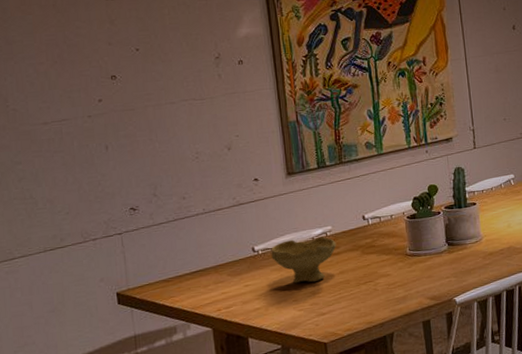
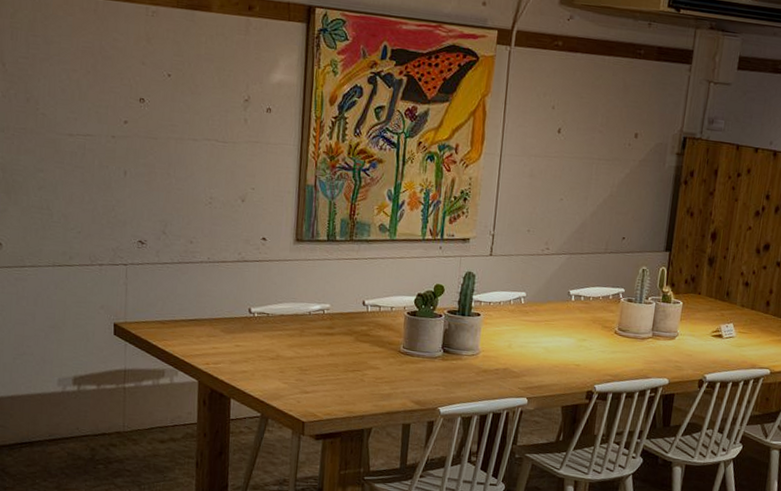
bowl: present [271,236,337,284] -> none [266,309,332,358]

